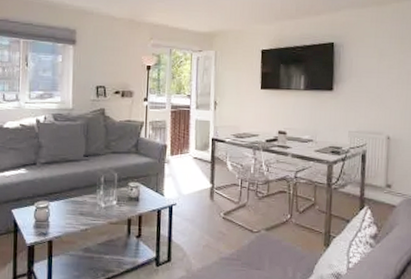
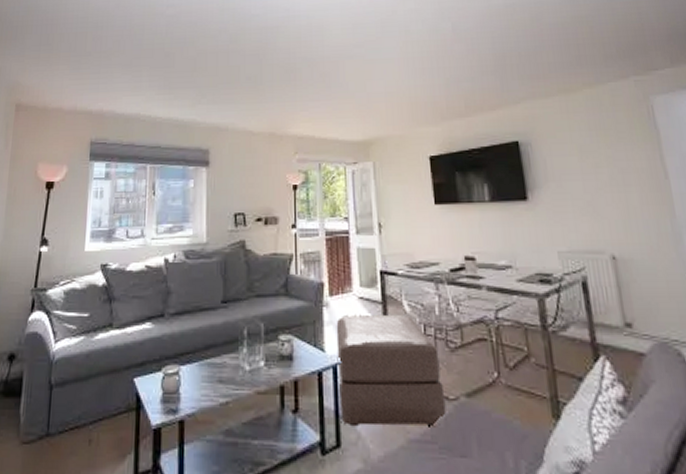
ottoman: none [172,170,251,250] -> present [336,315,447,427]

